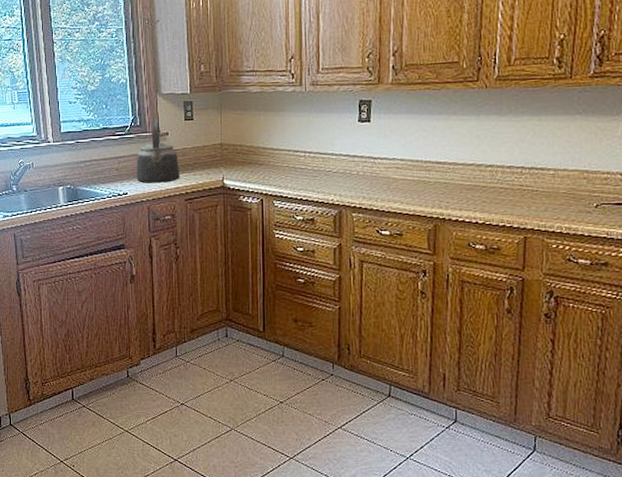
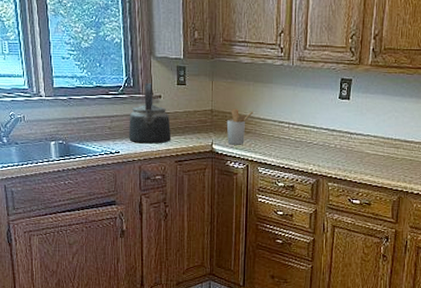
utensil holder: none [237,140,266,179] -> present [226,108,253,145]

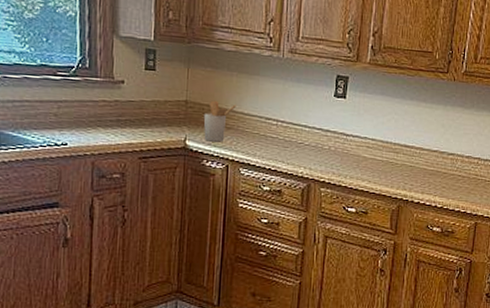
kettle: present [129,82,172,144] -> none [80,64,135,137]

